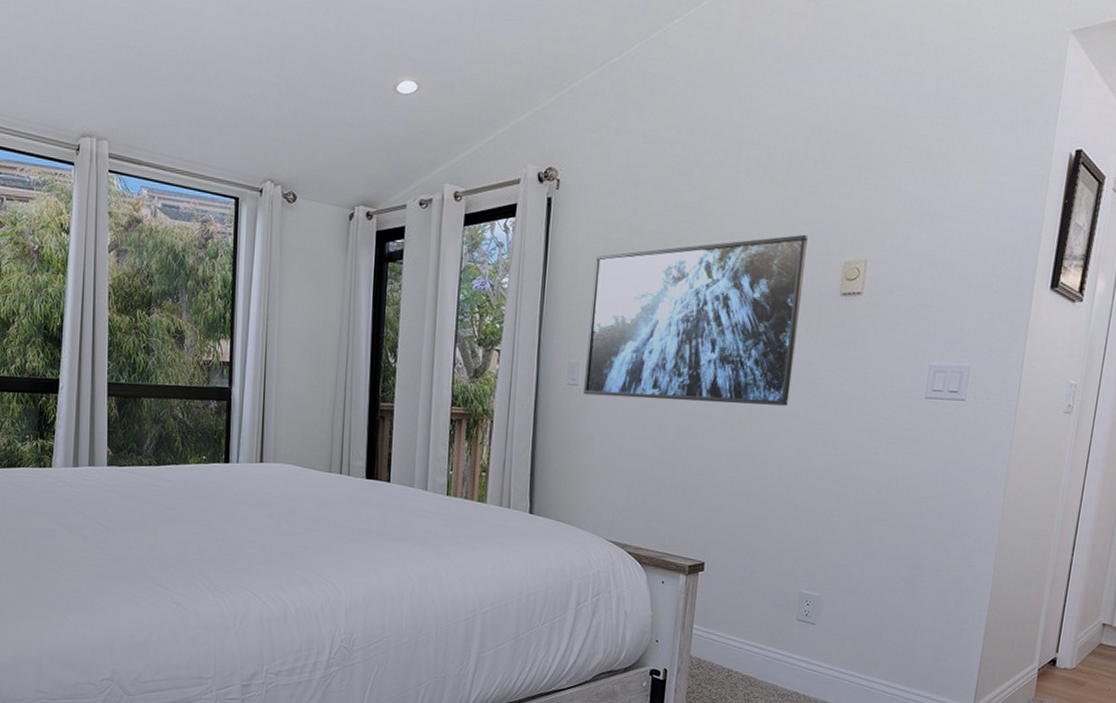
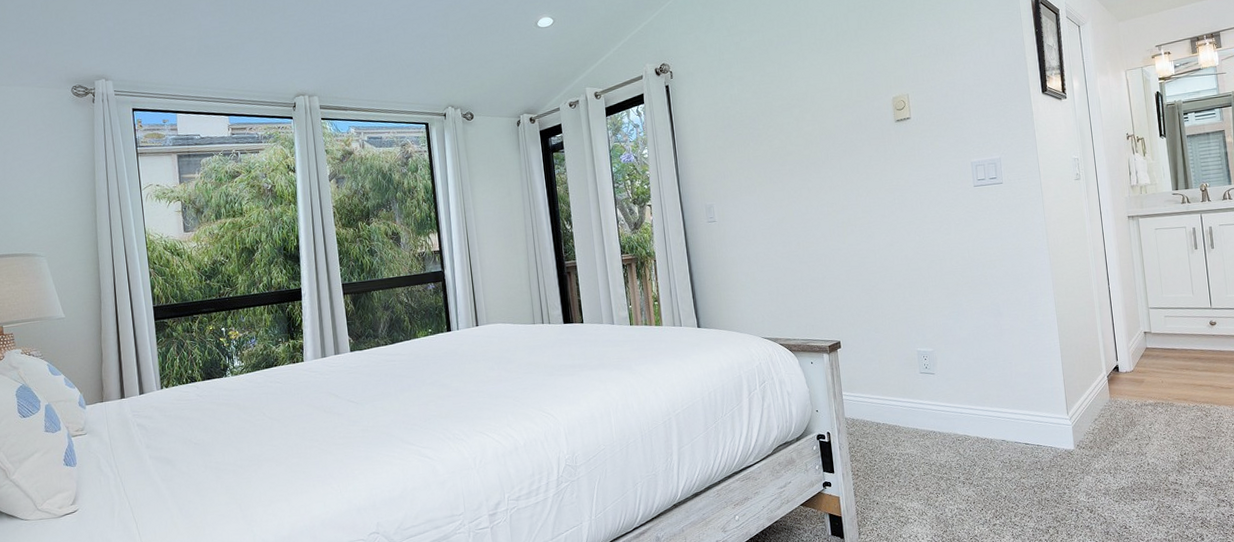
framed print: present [584,234,809,406] -> none [710,82,876,228]

